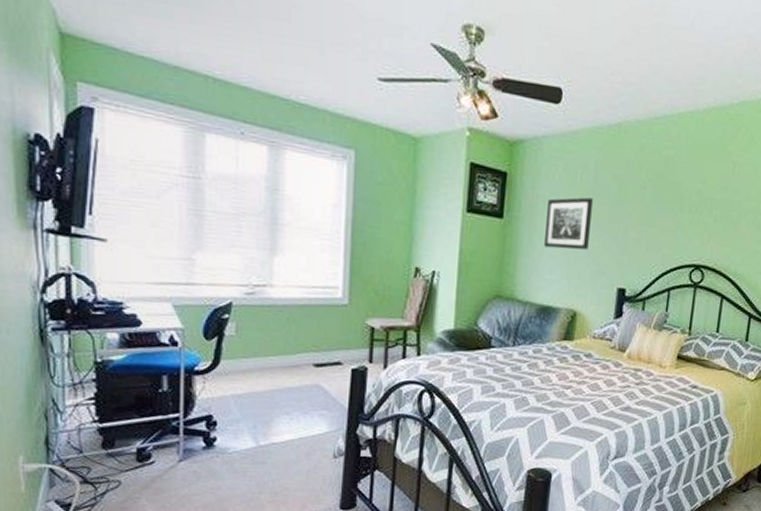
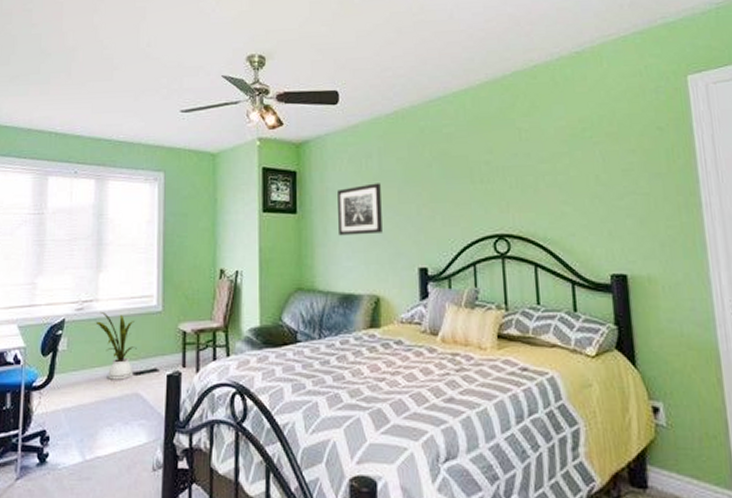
house plant: none [269,297,318,371] -> present [95,311,137,380]

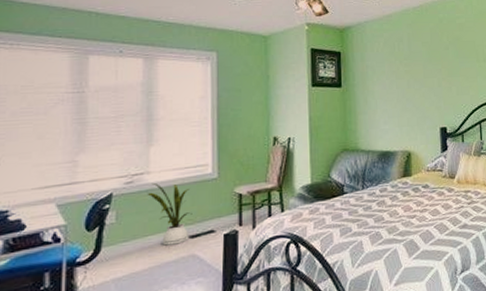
wall art: present [338,183,382,236] -> none [376,62,412,105]

